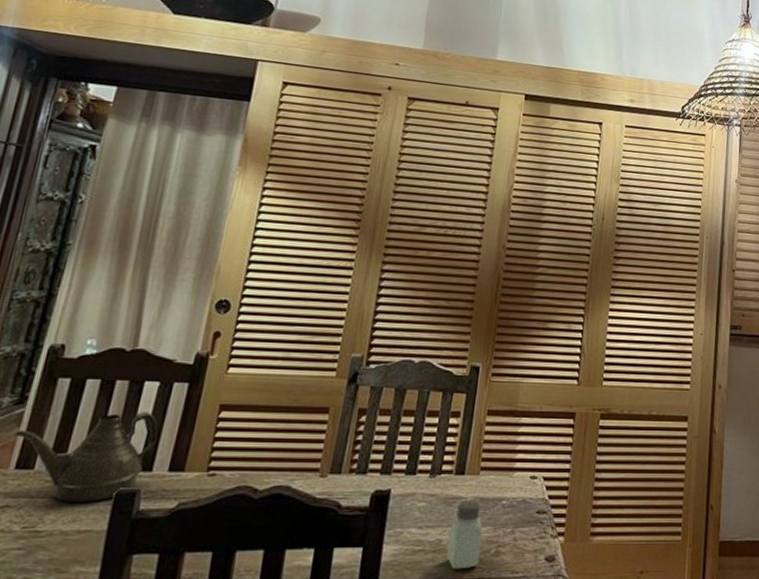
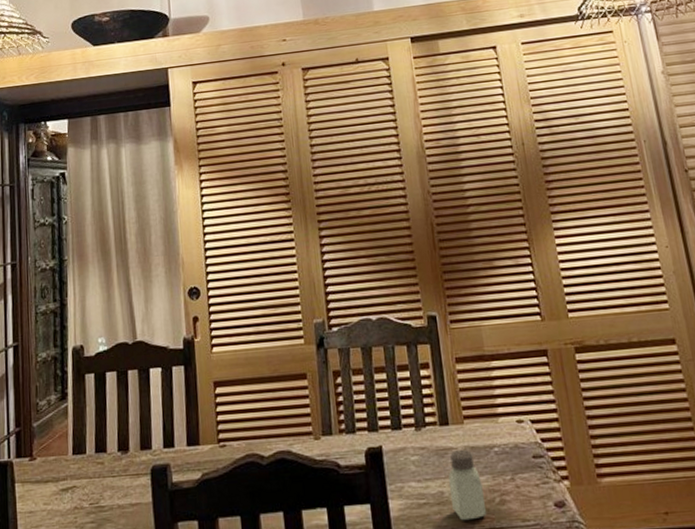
teapot: present [15,412,158,502] -> none [66,395,171,480]

